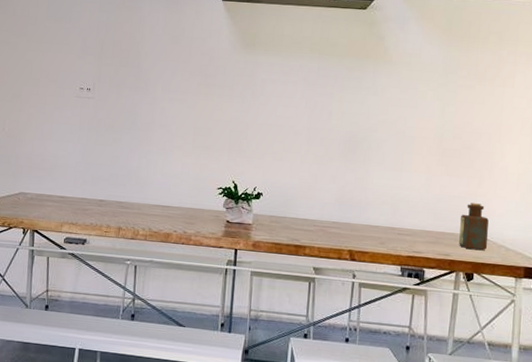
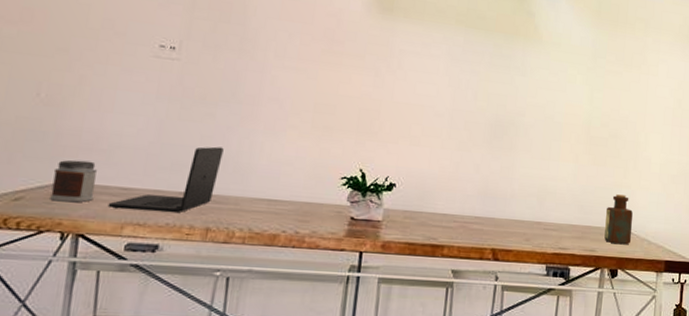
jar: none [15,176,43,207] -> present [50,159,97,203]
laptop: none [51,164,128,216] -> present [107,146,224,214]

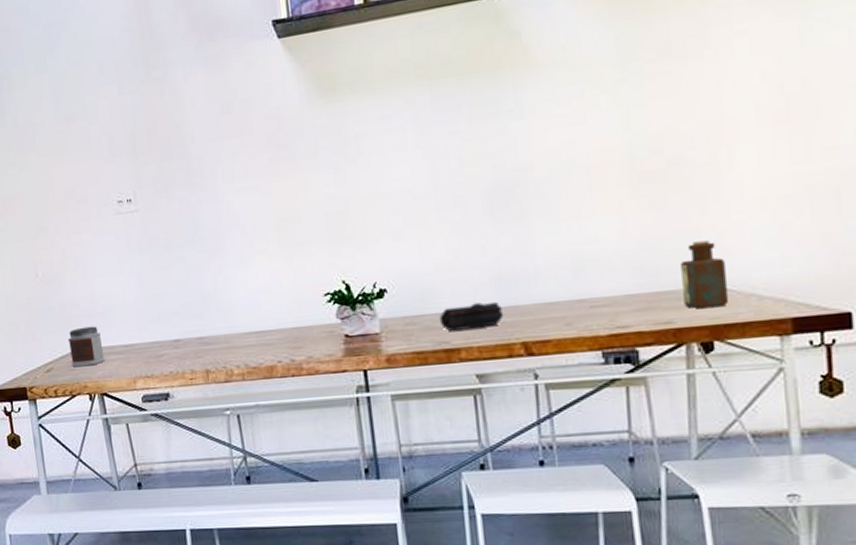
laptop: present [107,146,224,214] -> none [117,288,204,366]
pencil case: none [432,209,483,232] -> present [439,302,504,331]

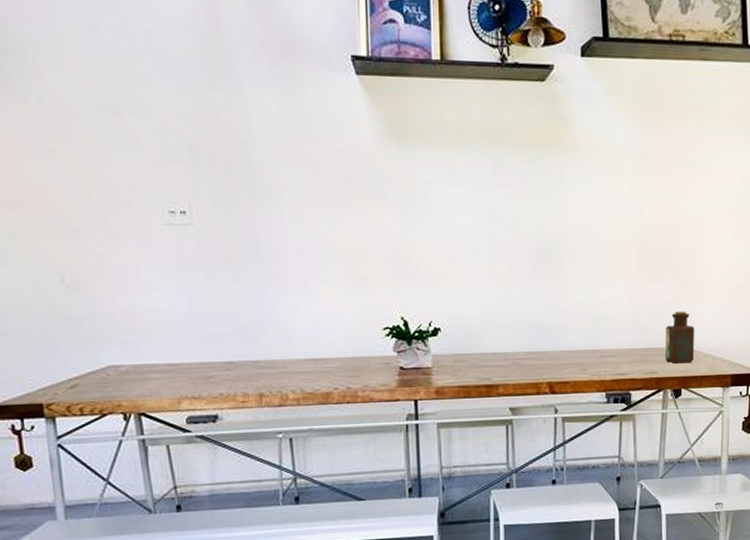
jar: present [67,326,105,368] -> none [99,341,145,385]
pencil case: present [439,302,504,331] -> none [483,346,536,369]

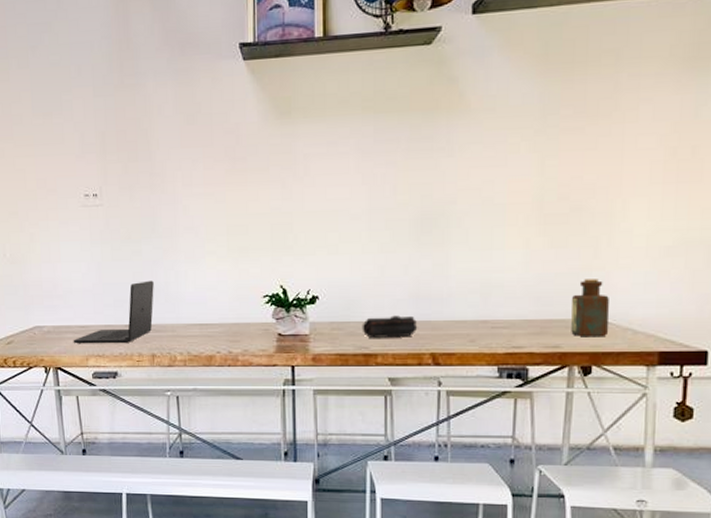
laptop: none [159,311,260,385] -> present [73,280,154,344]
pencil case: none [483,346,536,369] -> present [362,315,418,338]

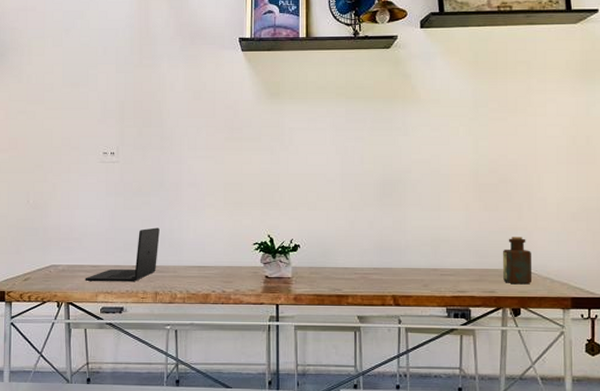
pencil case: present [362,315,418,338] -> none [335,263,382,282]

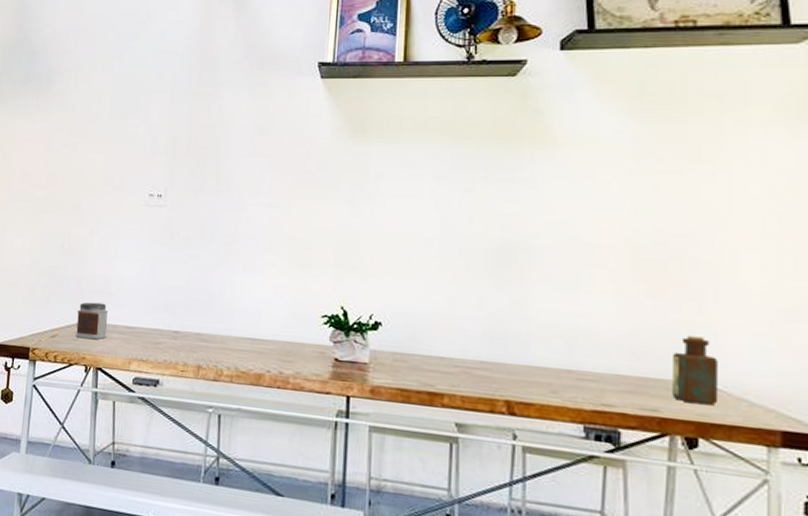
jar: none [46,247,75,279] -> present [76,302,108,340]
laptop: present [85,227,160,282] -> none [117,287,208,351]

